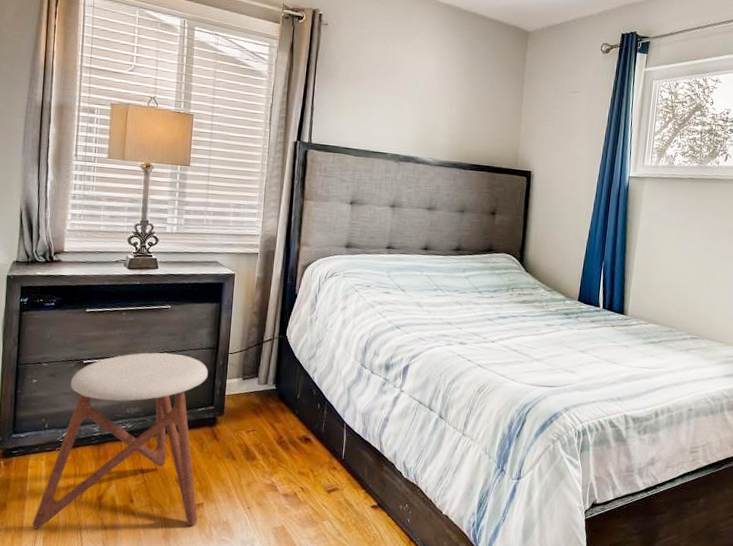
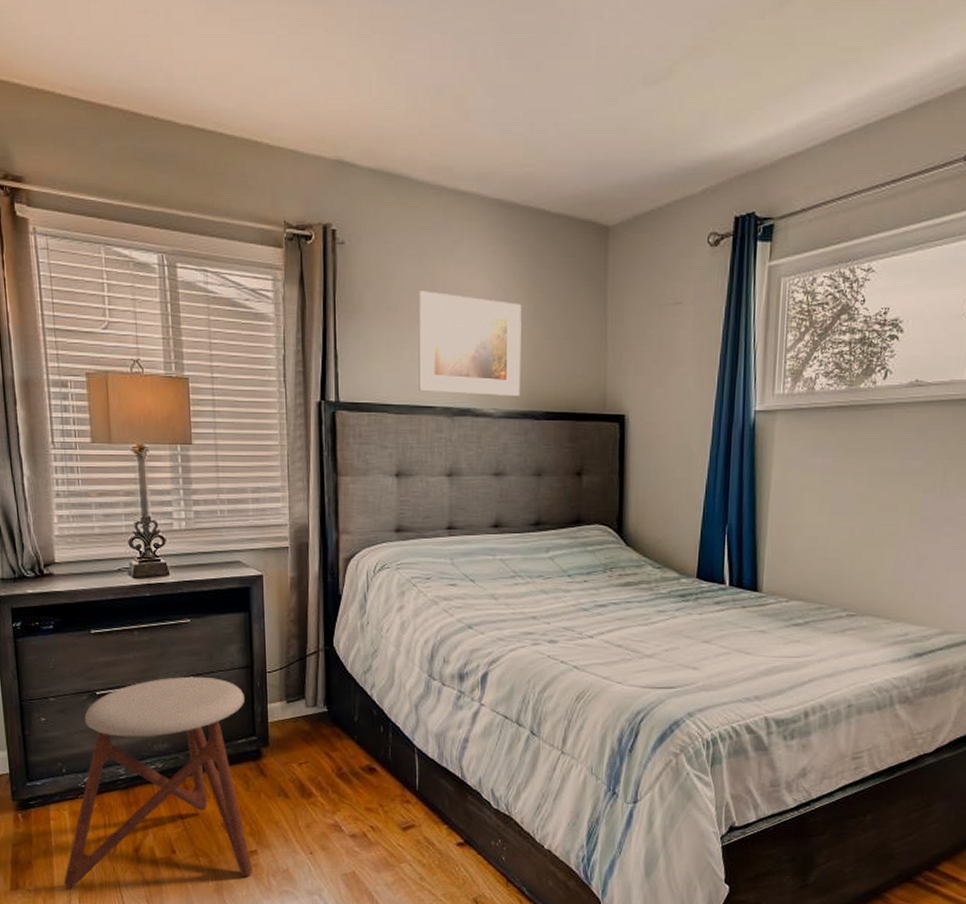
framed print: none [374,65,459,150] -> present [417,291,522,396]

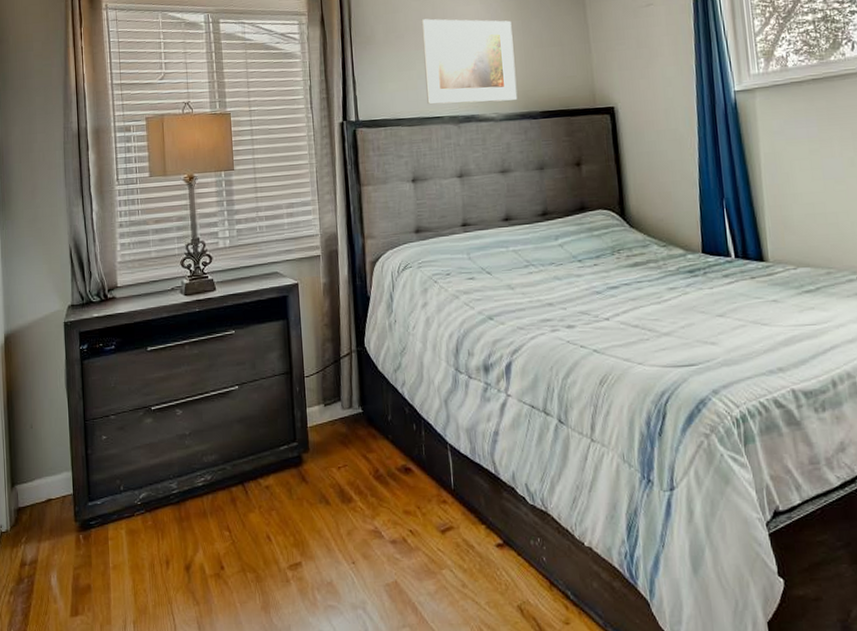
stool: present [64,676,253,888] -> none [120,385,298,612]

